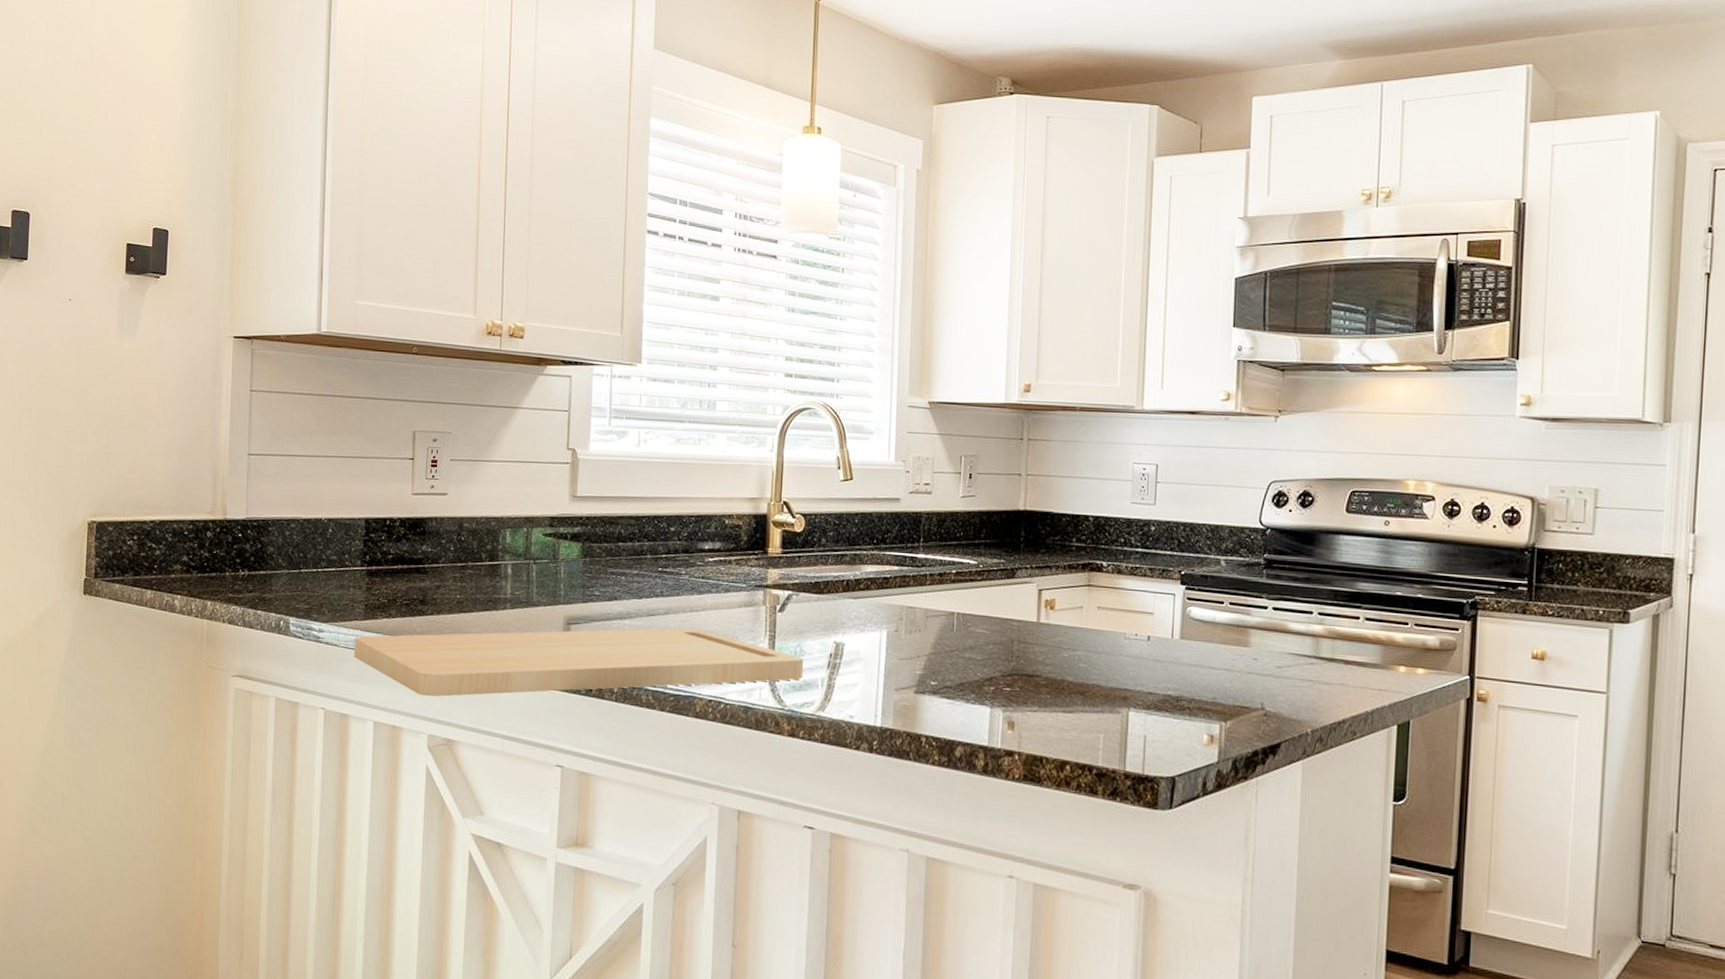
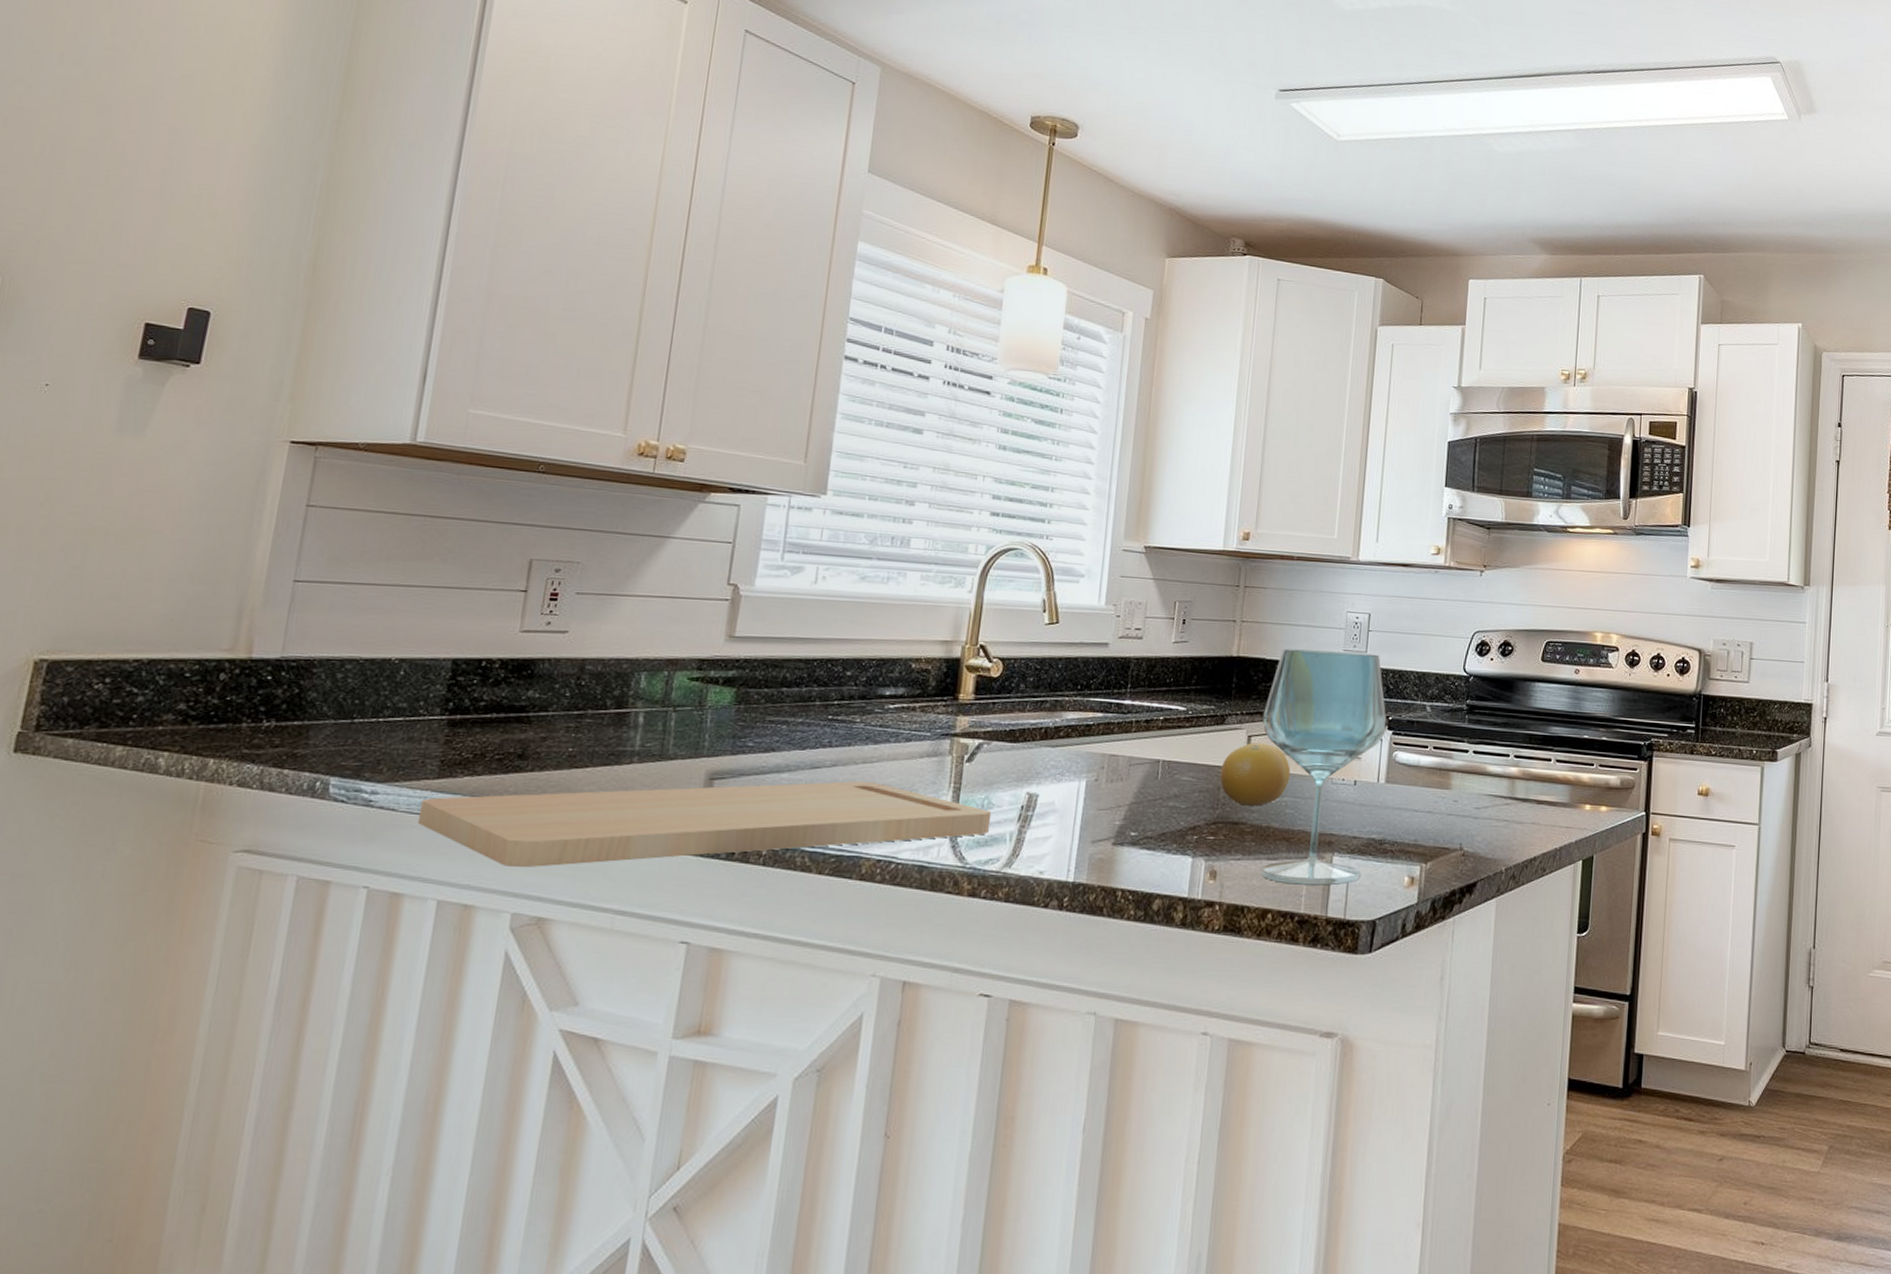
fruit: none [1013,596,1083,659] -> present [1220,743,1291,806]
wine glass: none [1052,502,1179,741] -> present [1261,648,1387,886]

